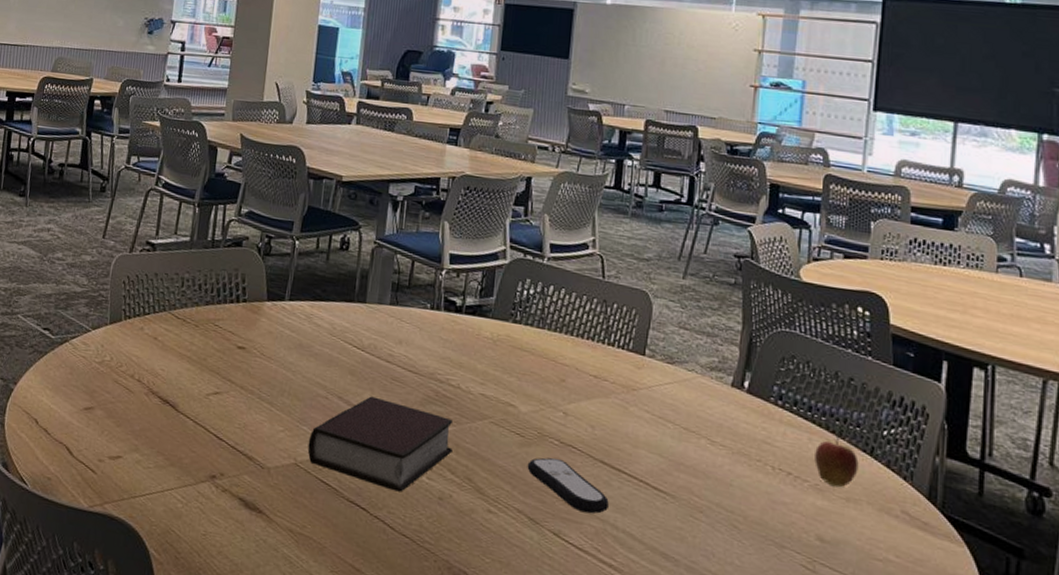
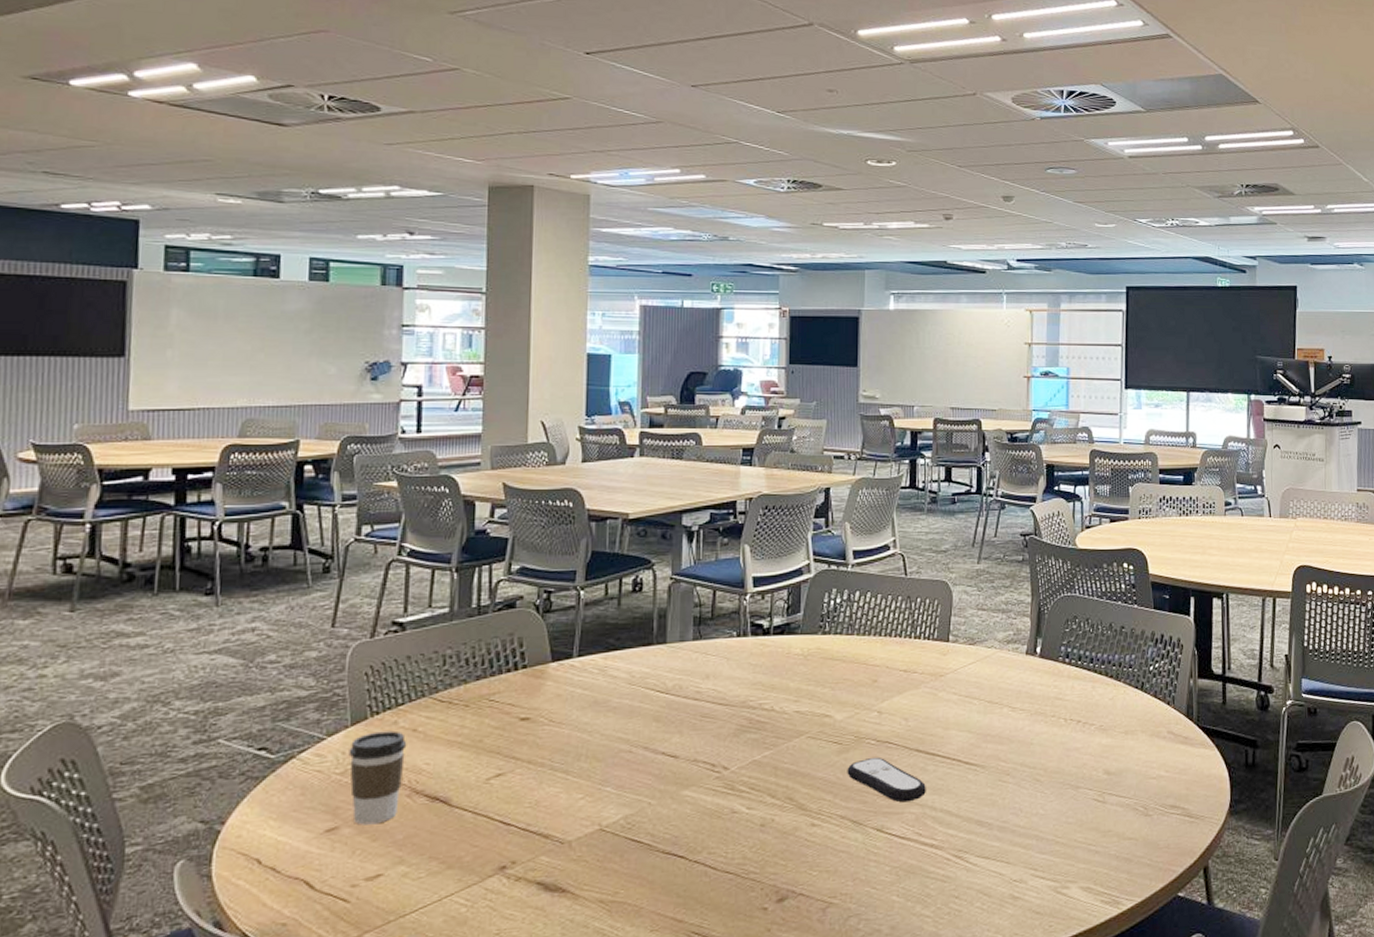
coffee cup: none [104,333,149,413] -> present [349,730,407,825]
bible: present [307,396,454,492] -> none [613,738,771,831]
fruit: present [814,436,859,488] -> none [1098,679,1133,725]

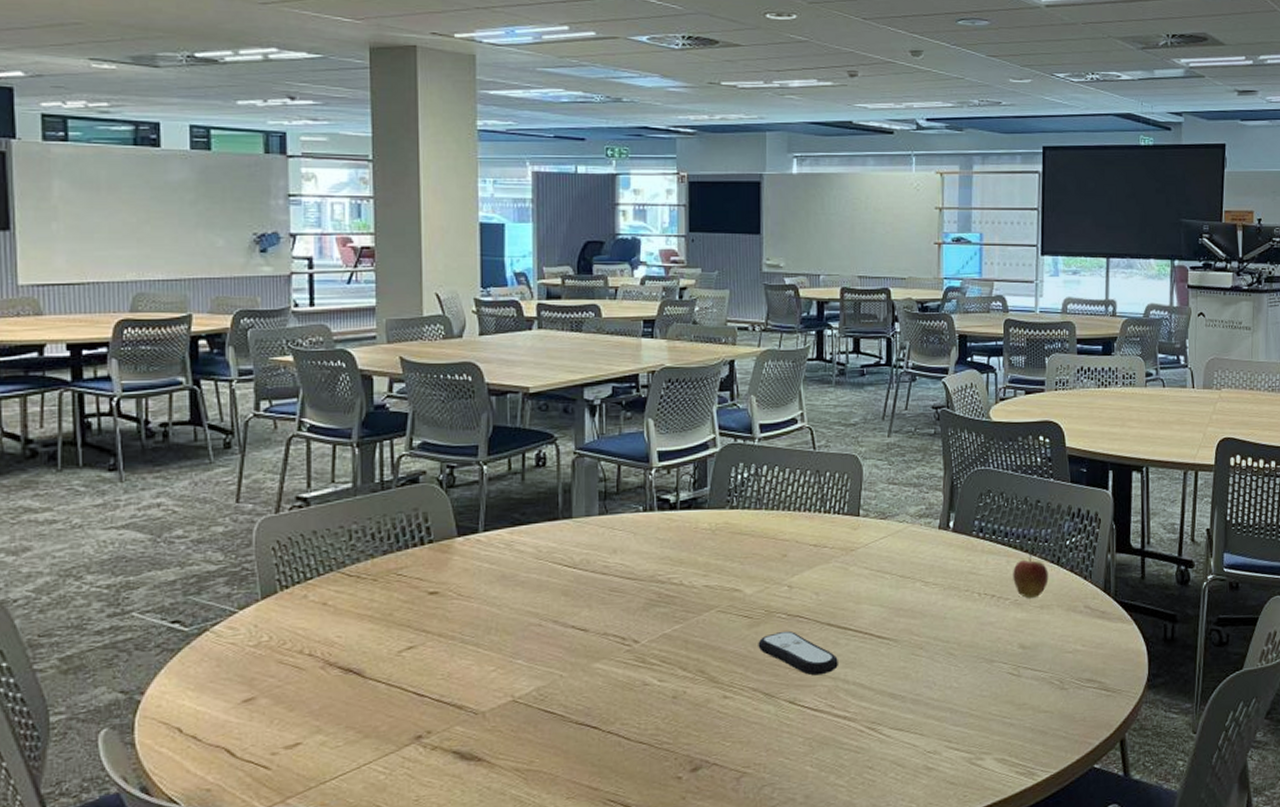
coffee cup: present [349,730,407,825] -> none [261,604,318,696]
fruit: none [1098,679,1133,725] -> present [1013,553,1049,599]

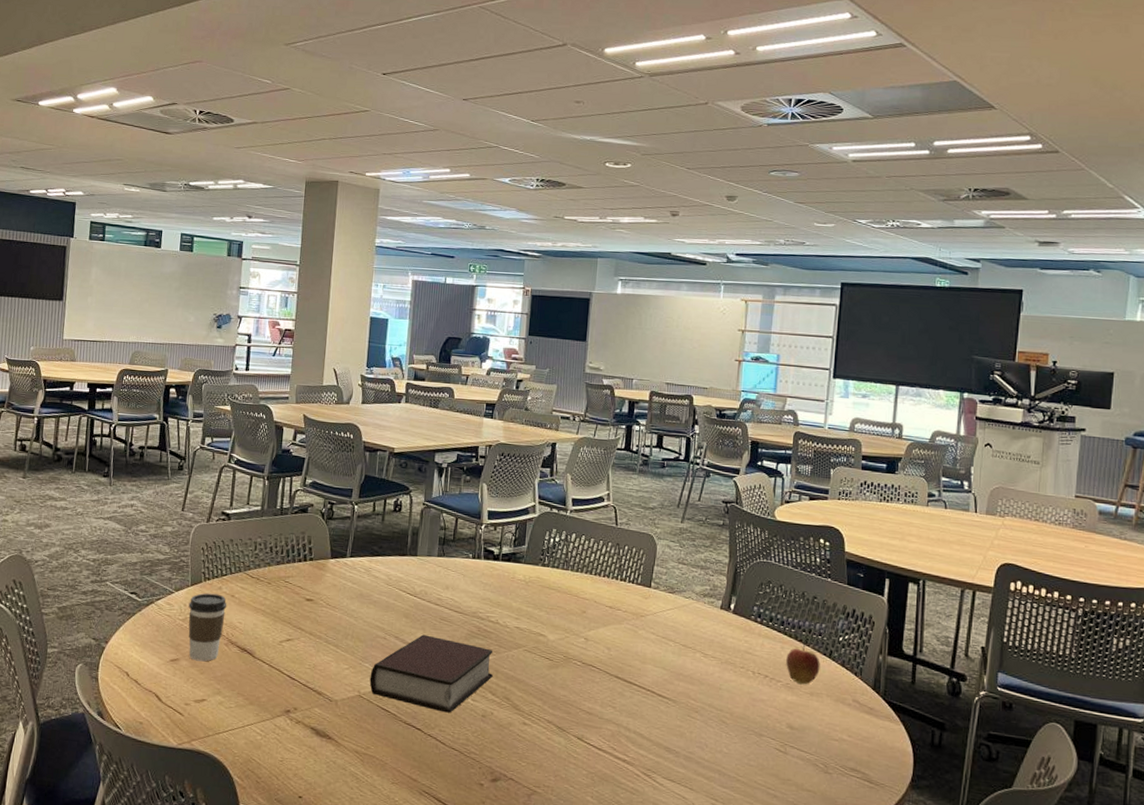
coffee cup: none [261,604,318,696] -> present [188,593,227,662]
bible: none [525,612,682,702] -> present [369,634,493,713]
remote control: present [758,630,838,676] -> none [555,676,622,720]

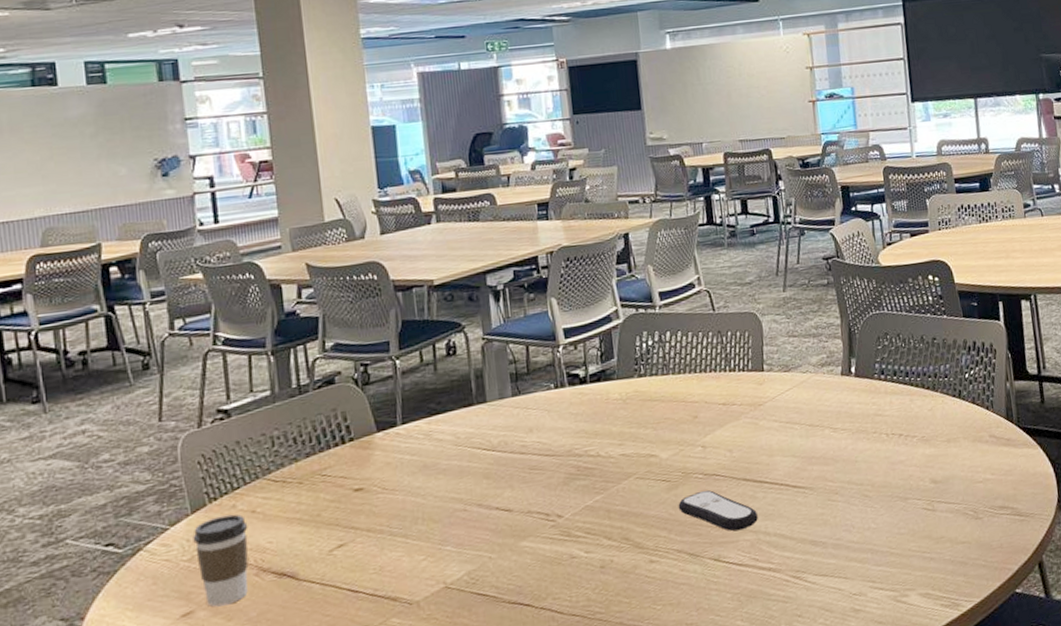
bible: present [369,634,493,713] -> none [454,488,605,581]
remote control: none [555,676,622,720] -> present [678,490,758,532]
fruit: present [786,643,820,685] -> none [917,390,953,434]

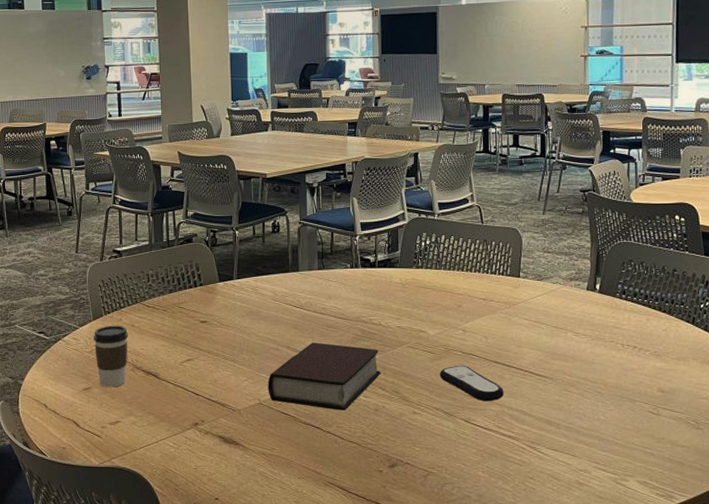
bible: none [454,488,605,581] -> present [267,342,381,410]

